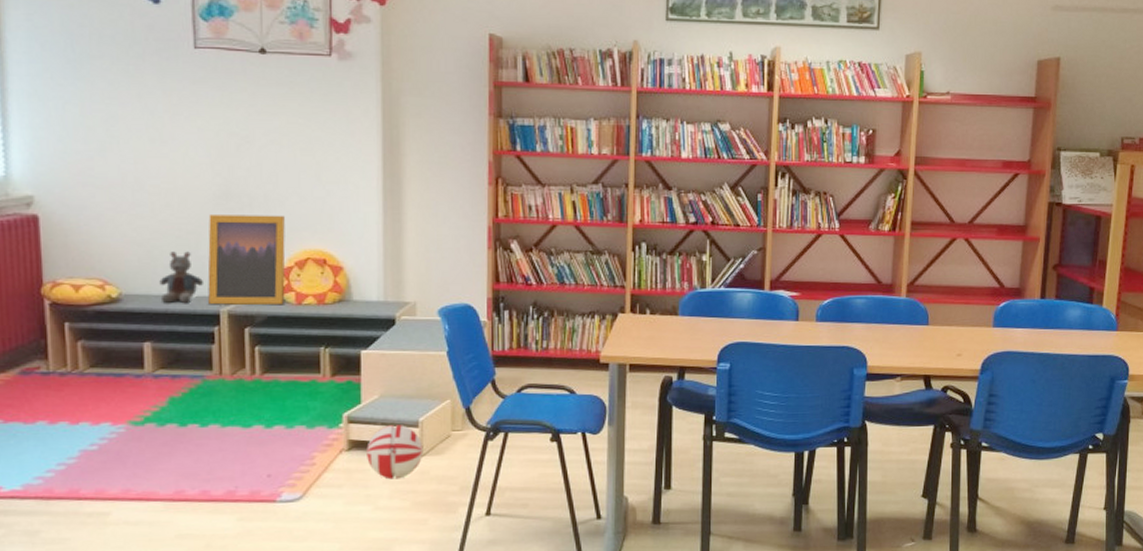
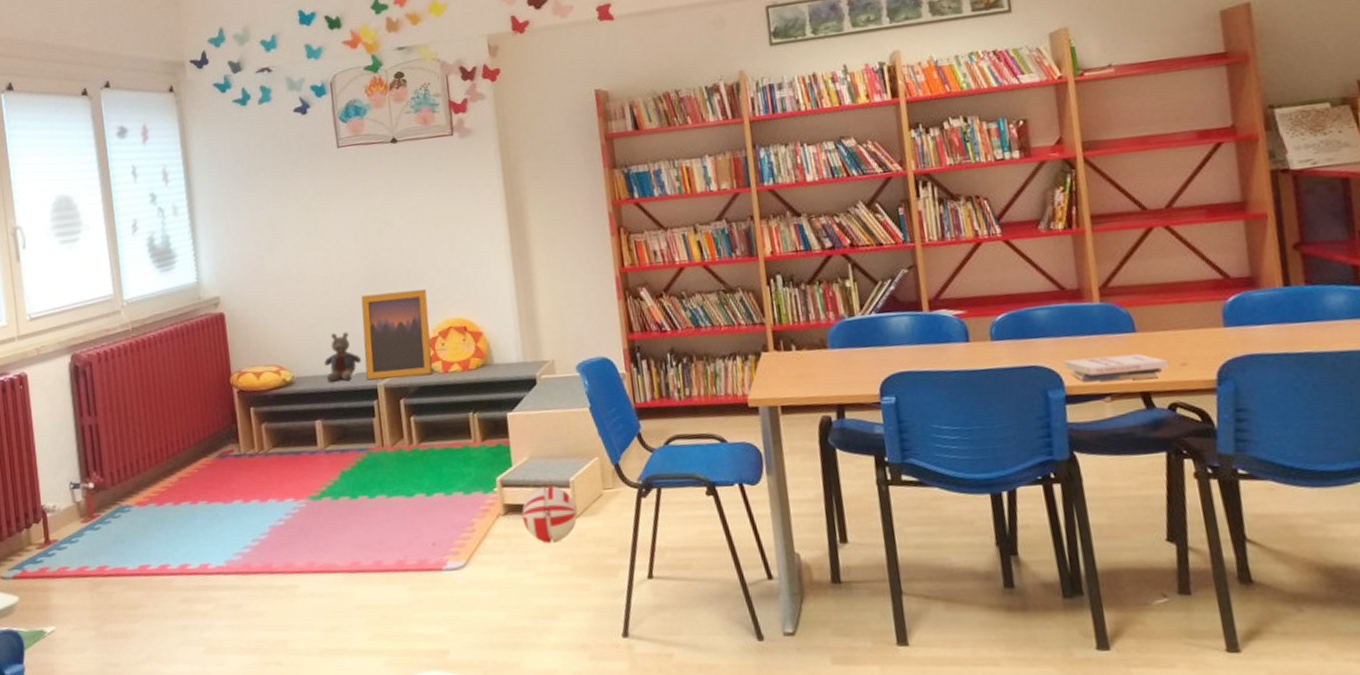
books: none [869,343,949,365] -> present [1062,353,1170,382]

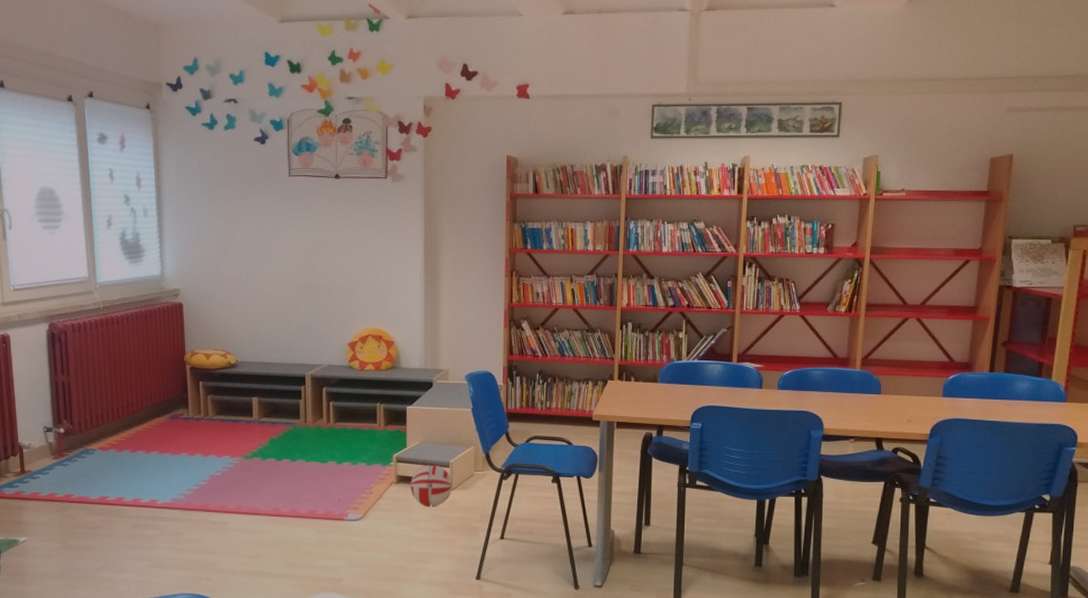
stuffed animal: present [324,332,361,382] -> none [264,329,294,369]
picture frame: present [360,289,433,381] -> none [297,301,352,371]
books: present [1062,353,1170,382] -> none [825,409,900,429]

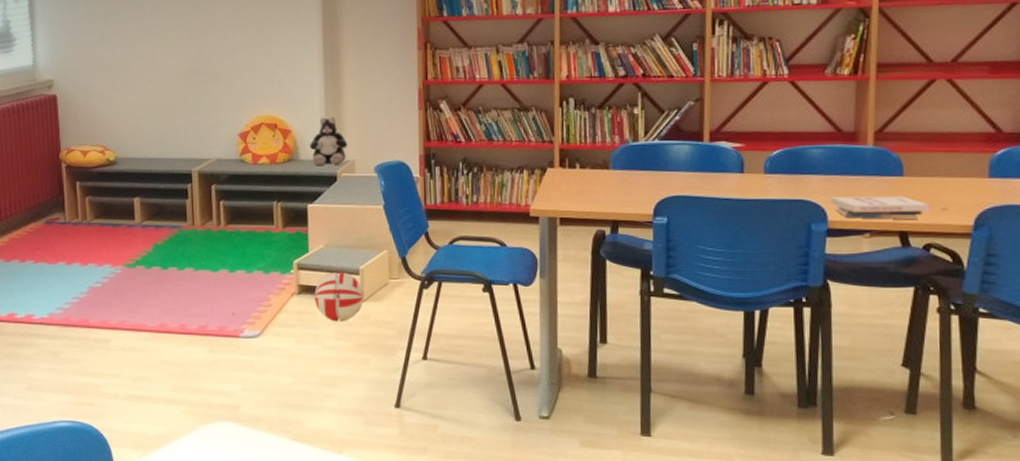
plush toy: none [409,332,443,374] -> present [309,117,348,166]
books: none [825,409,900,429] -> present [829,195,931,220]

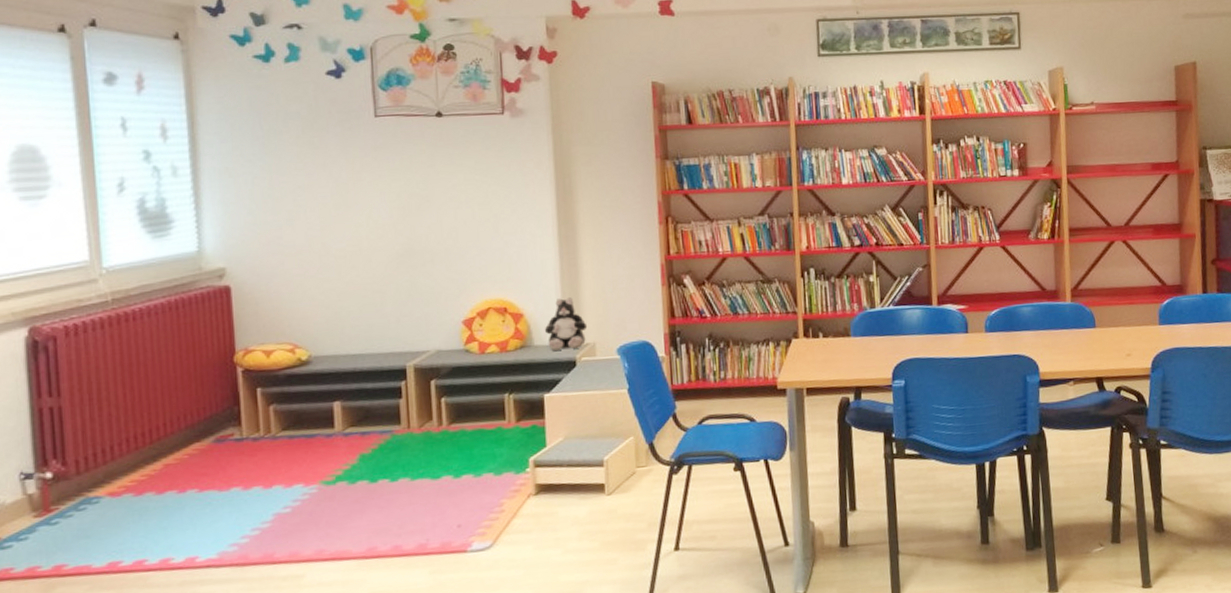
ball: present [314,272,364,322] -> none [554,465,610,521]
books: present [829,195,931,220] -> none [1039,345,1119,369]

